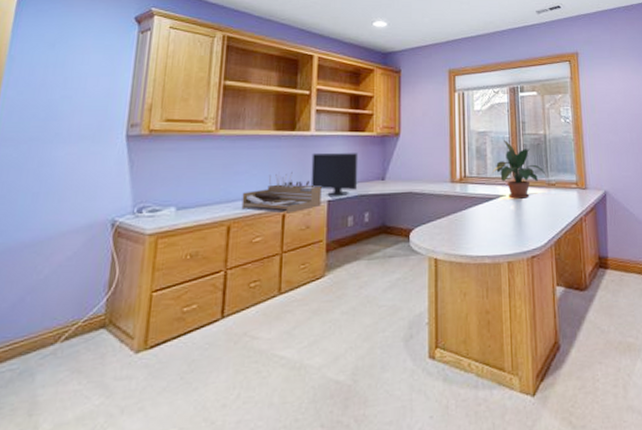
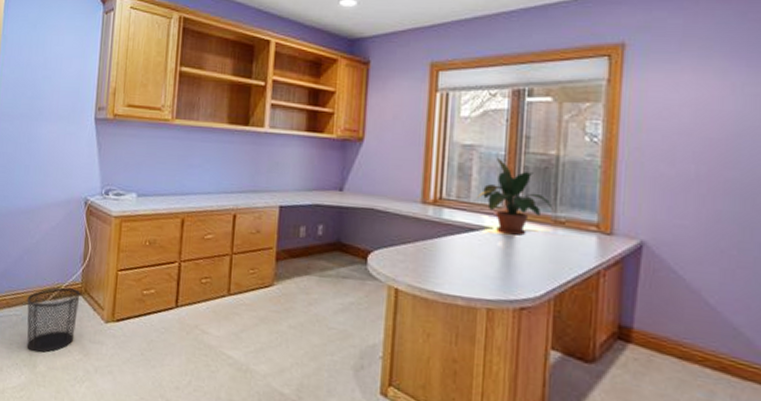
waste bin: none [25,322,104,410] -> present [27,287,81,353]
desk organizer: present [241,171,322,214] -> none [195,170,274,215]
computer monitor: present [310,152,359,196] -> none [262,152,315,203]

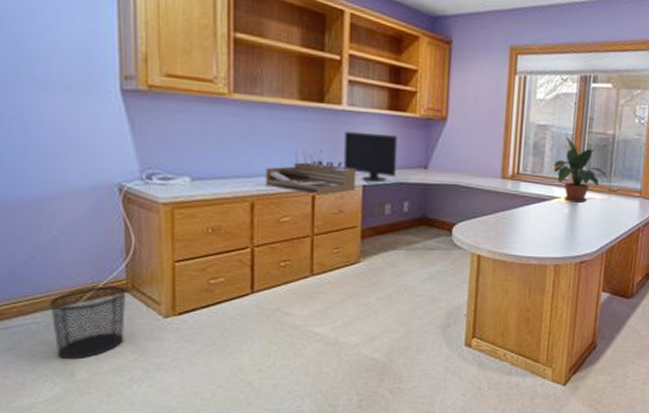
desk organizer: none [195,170,274,215] -> present [265,149,356,195]
computer monitor: none [262,152,315,203] -> present [343,130,398,182]

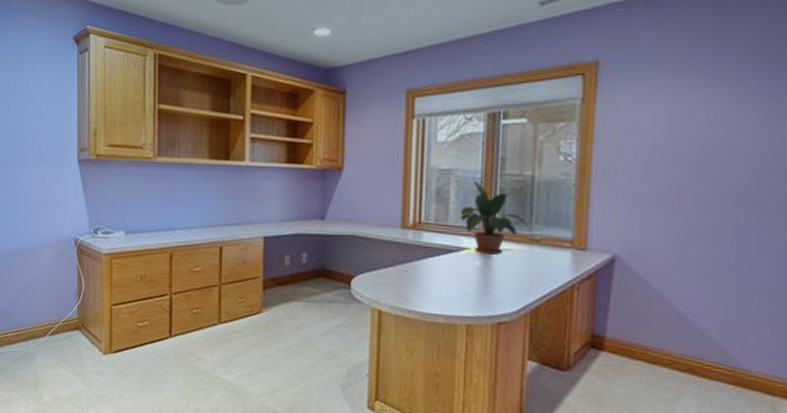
waste bin: present [49,285,127,360] -> none [27,323,78,385]
desk organizer: present [265,149,356,195] -> none [181,203,258,247]
computer monitor: present [343,130,398,182] -> none [246,185,296,233]

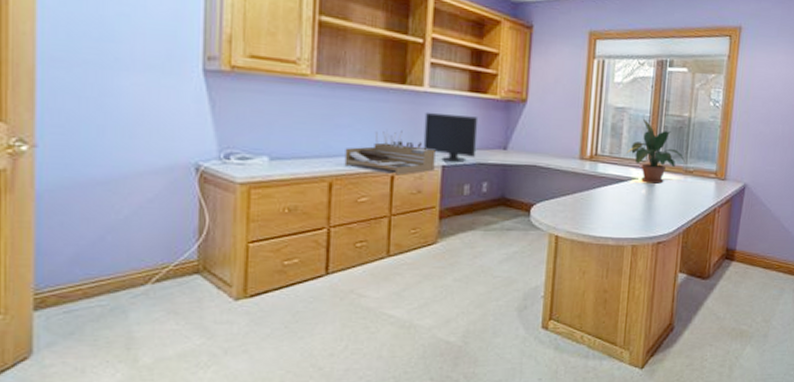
desk organizer: none [181,203,258,247] -> present [344,130,436,176]
computer monitor: none [246,185,296,233] -> present [423,112,479,162]

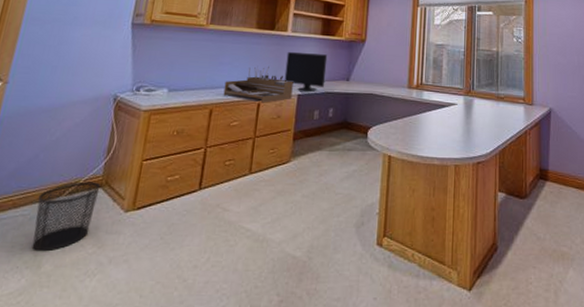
waste bin: none [116,267,197,345] -> present [32,181,101,252]
potted plant: present [625,118,685,184] -> none [446,53,496,109]

